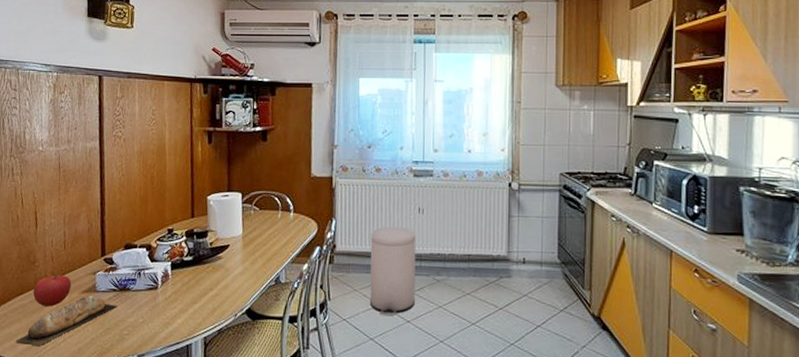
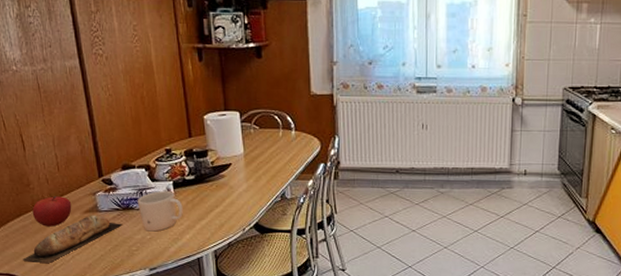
mug: none [134,271,178,315] -> present [137,190,183,232]
pedal bin: present [369,226,417,316] -> none [374,142,420,226]

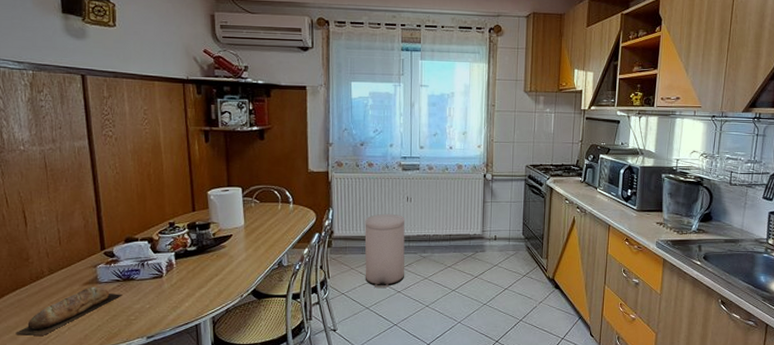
fruit: present [32,196,72,227] -> none [29,270,71,299]
mug: present [137,190,183,232] -> none [138,261,183,301]
pedal bin: none [374,142,420,226] -> present [364,213,405,288]

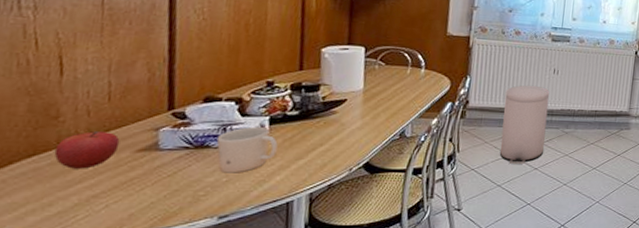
bread loaf: present [14,286,121,335] -> none [21,154,190,215]
fruit: none [29,270,71,299] -> present [54,131,120,169]
mug: none [138,261,183,301] -> present [216,126,278,173]

